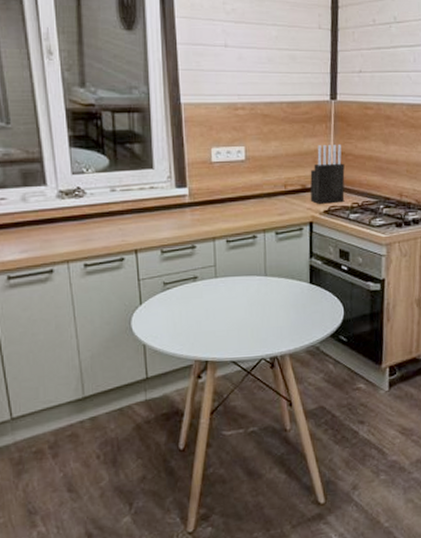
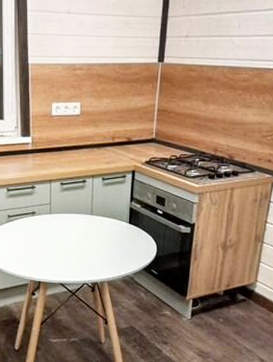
knife block: present [310,145,345,204] -> none [134,103,167,155]

